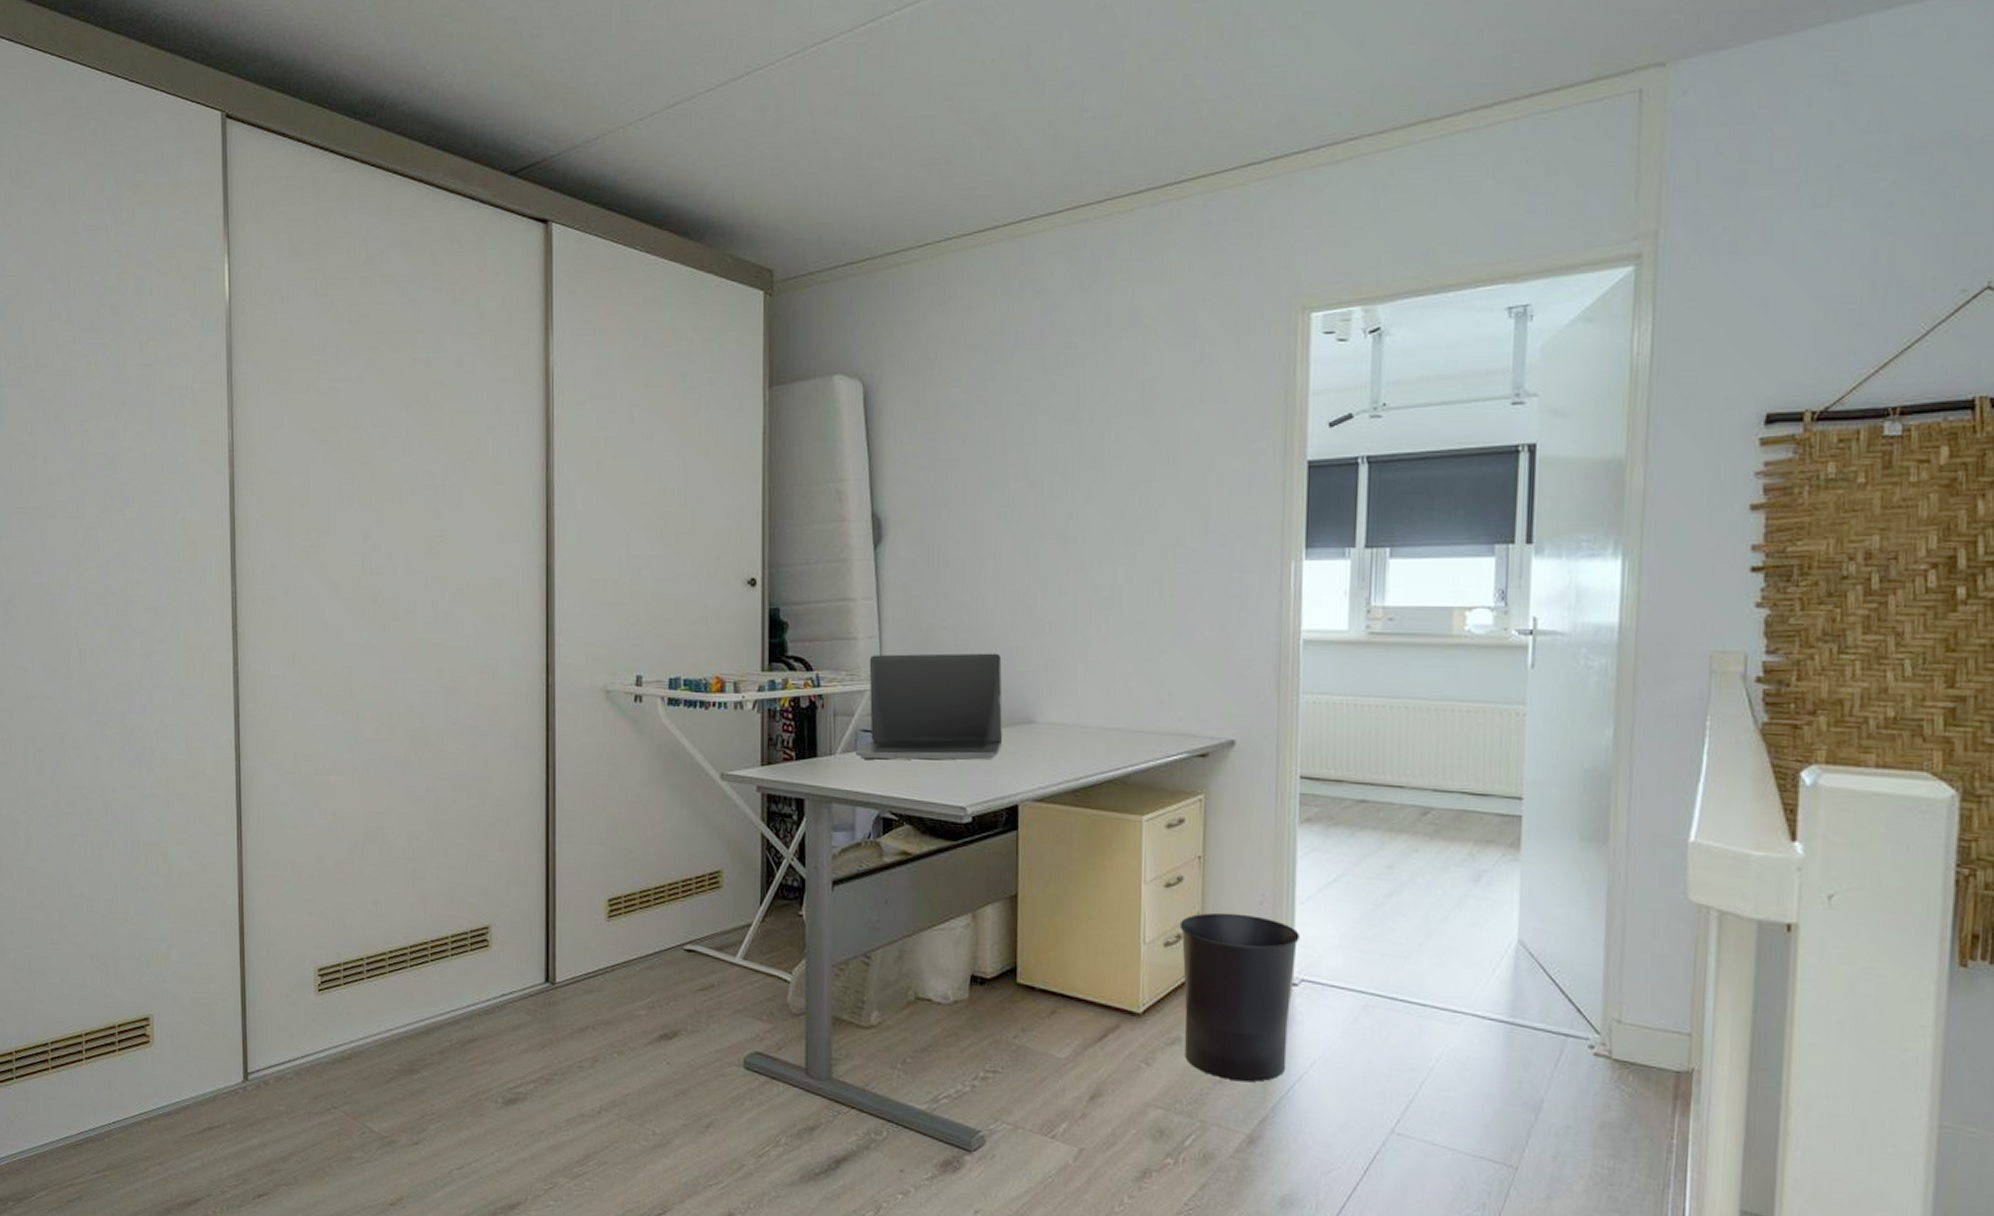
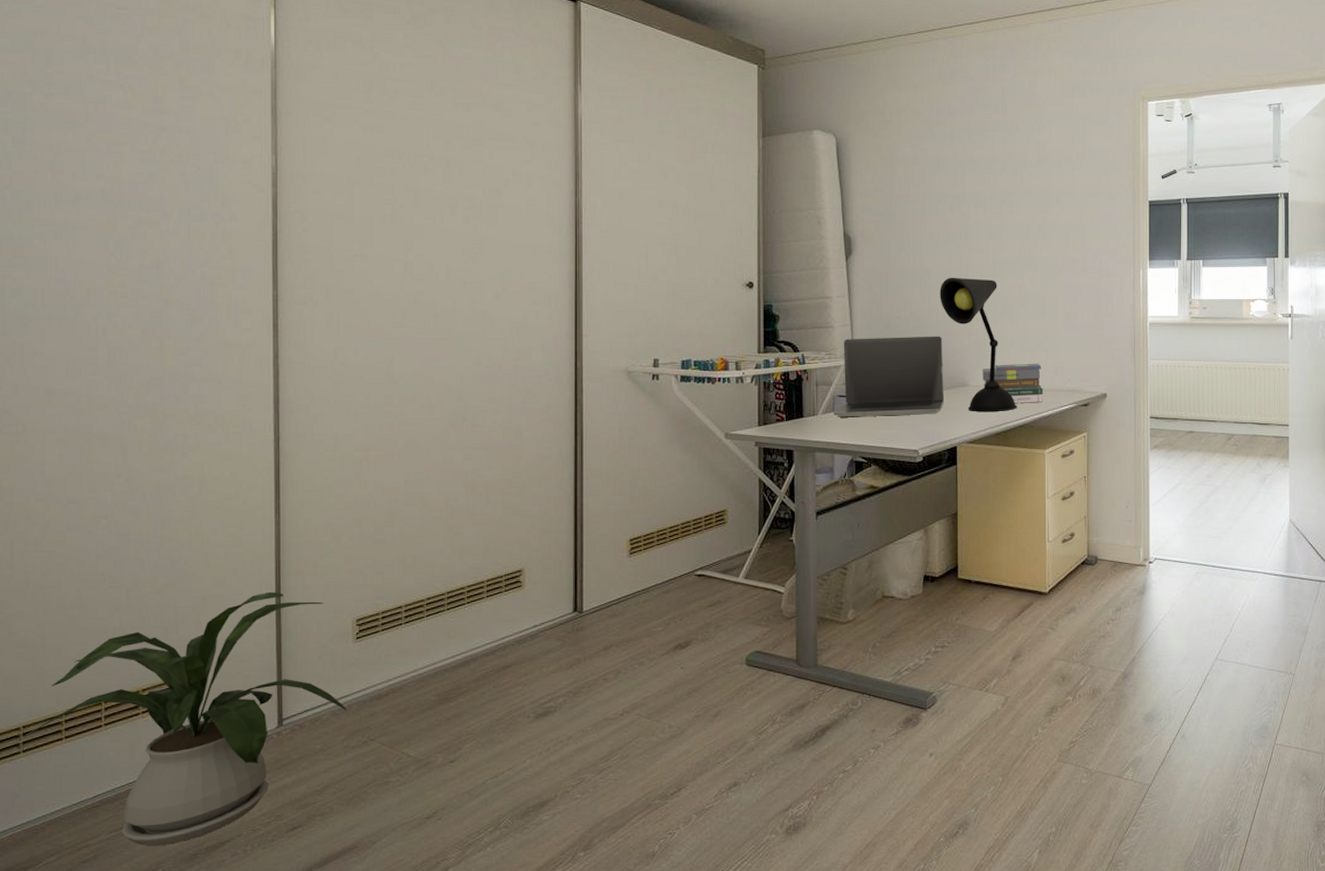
house plant: none [16,929,310,1195] -> present [24,591,347,846]
desk lamp: none [998,572,1104,760] -> present [940,277,1017,412]
books: none [1055,694,1142,750] -> present [982,363,1043,403]
waste bin: present [1179,912,1300,1082] -> none [1072,515,1153,635]

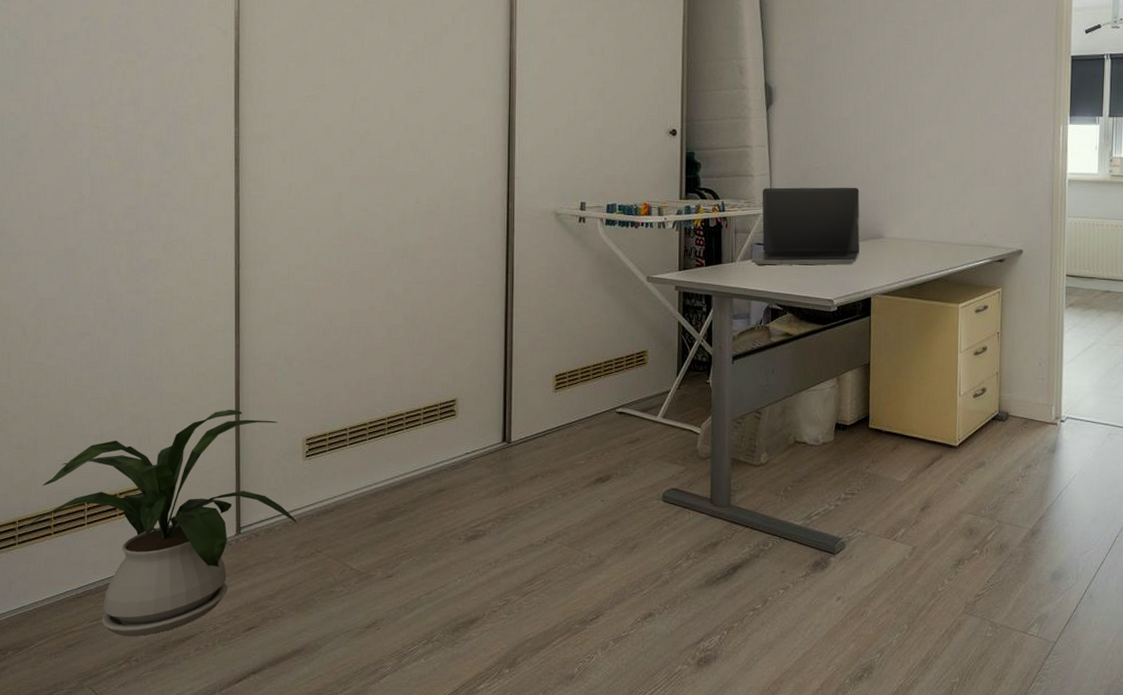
desk lamp: present [940,277,1017,412] -> none [858,129,932,265]
books: present [982,363,1043,403] -> none [898,217,958,257]

